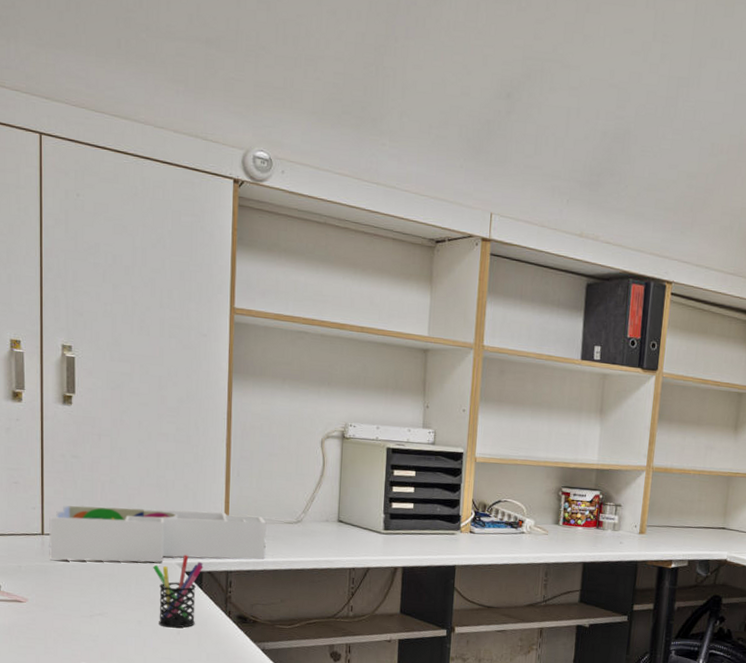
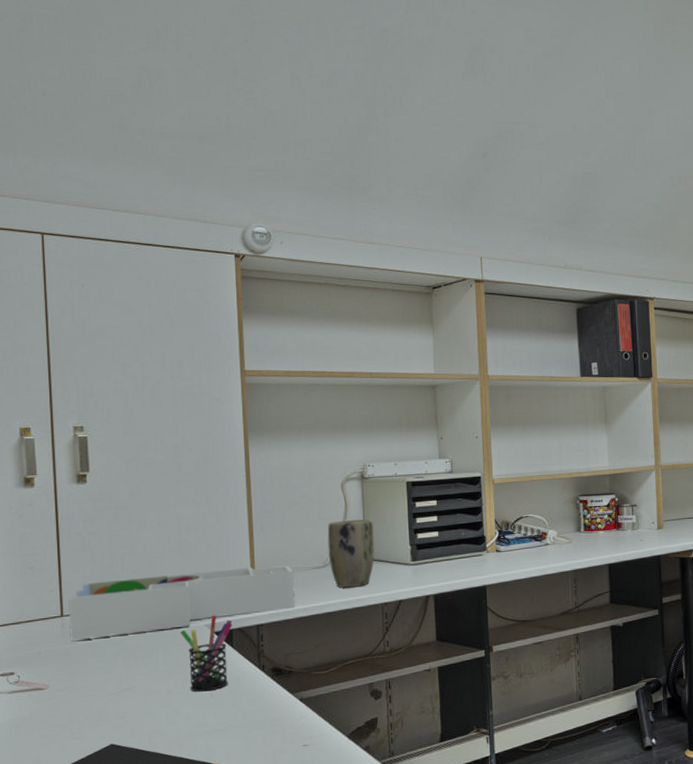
plant pot: none [302,478,349,548] -> present [327,519,375,588]

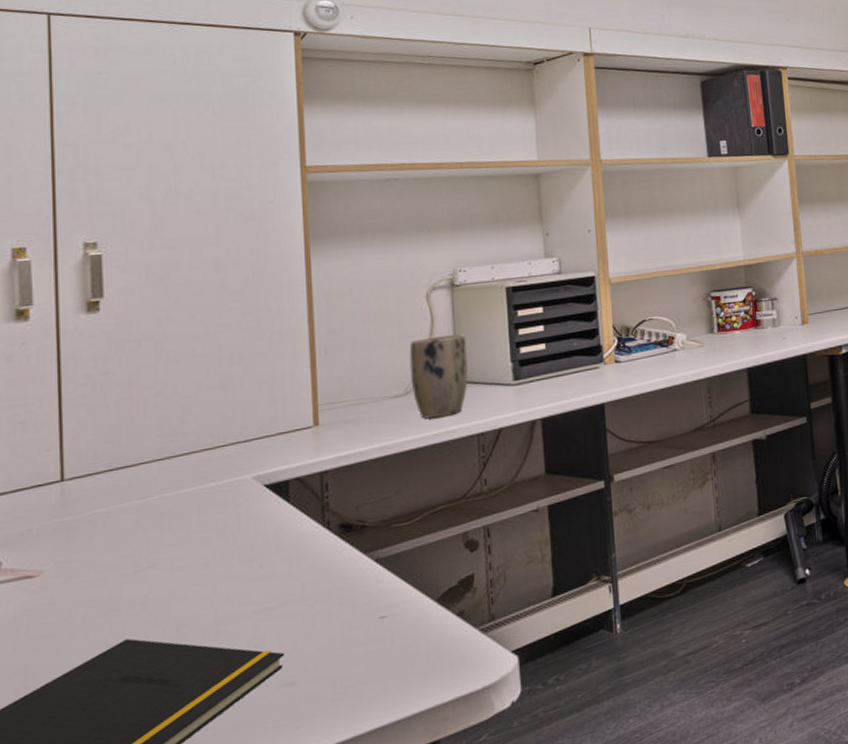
desk organizer: present [68,566,296,641] -> none [71,396,370,511]
pen holder: present [181,615,233,692] -> none [221,463,289,563]

